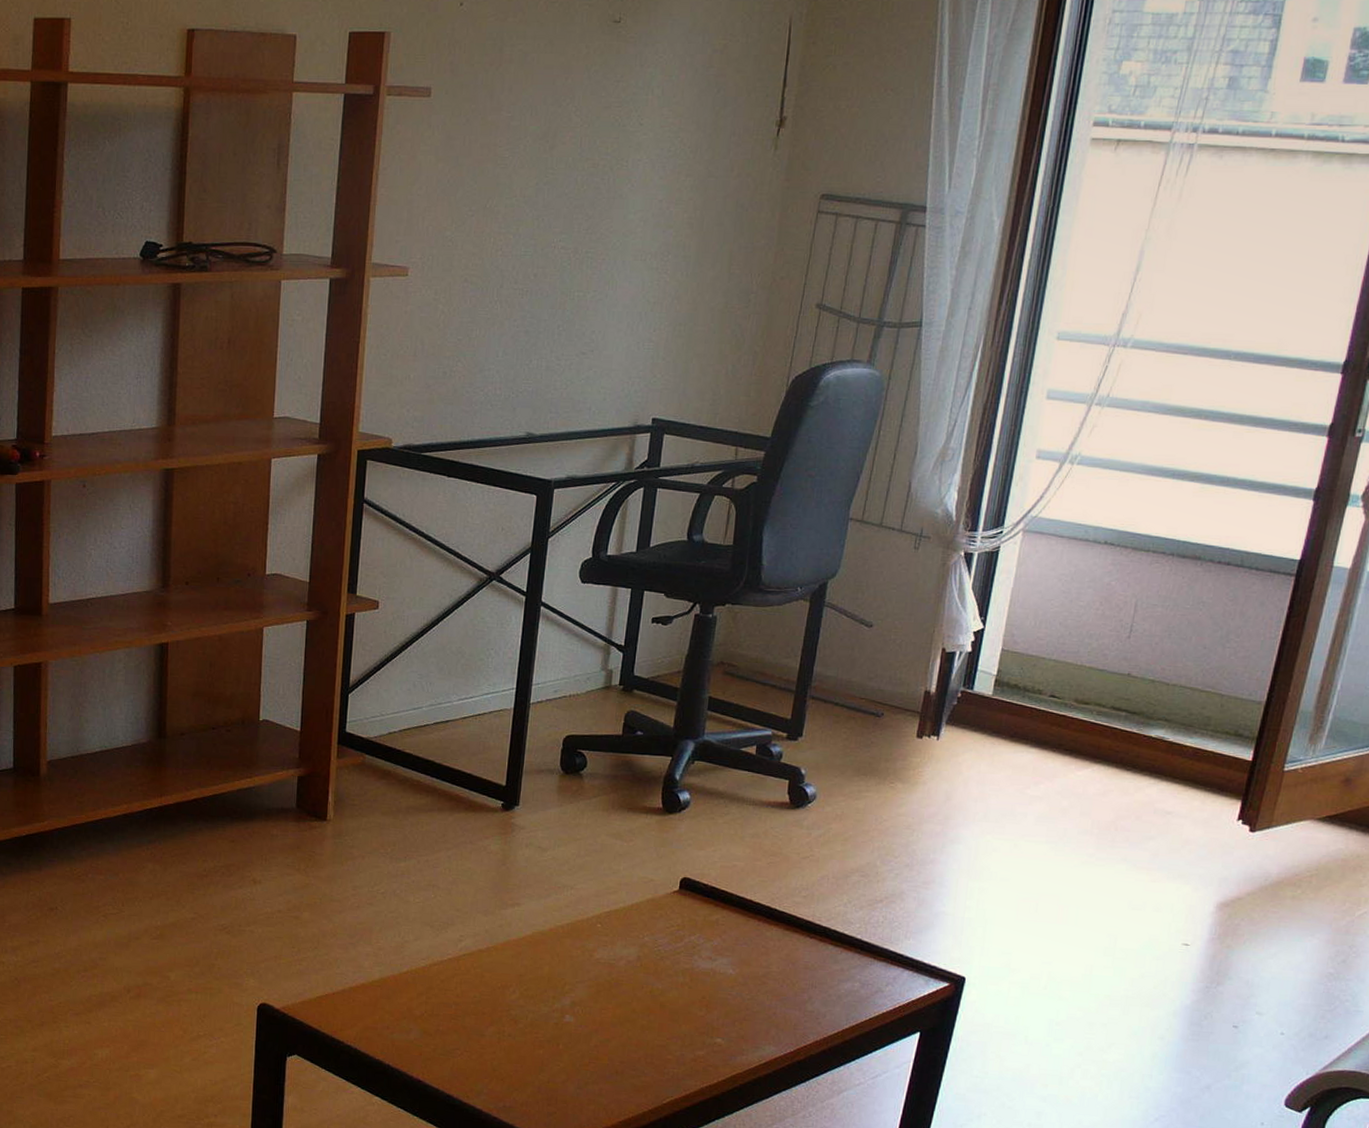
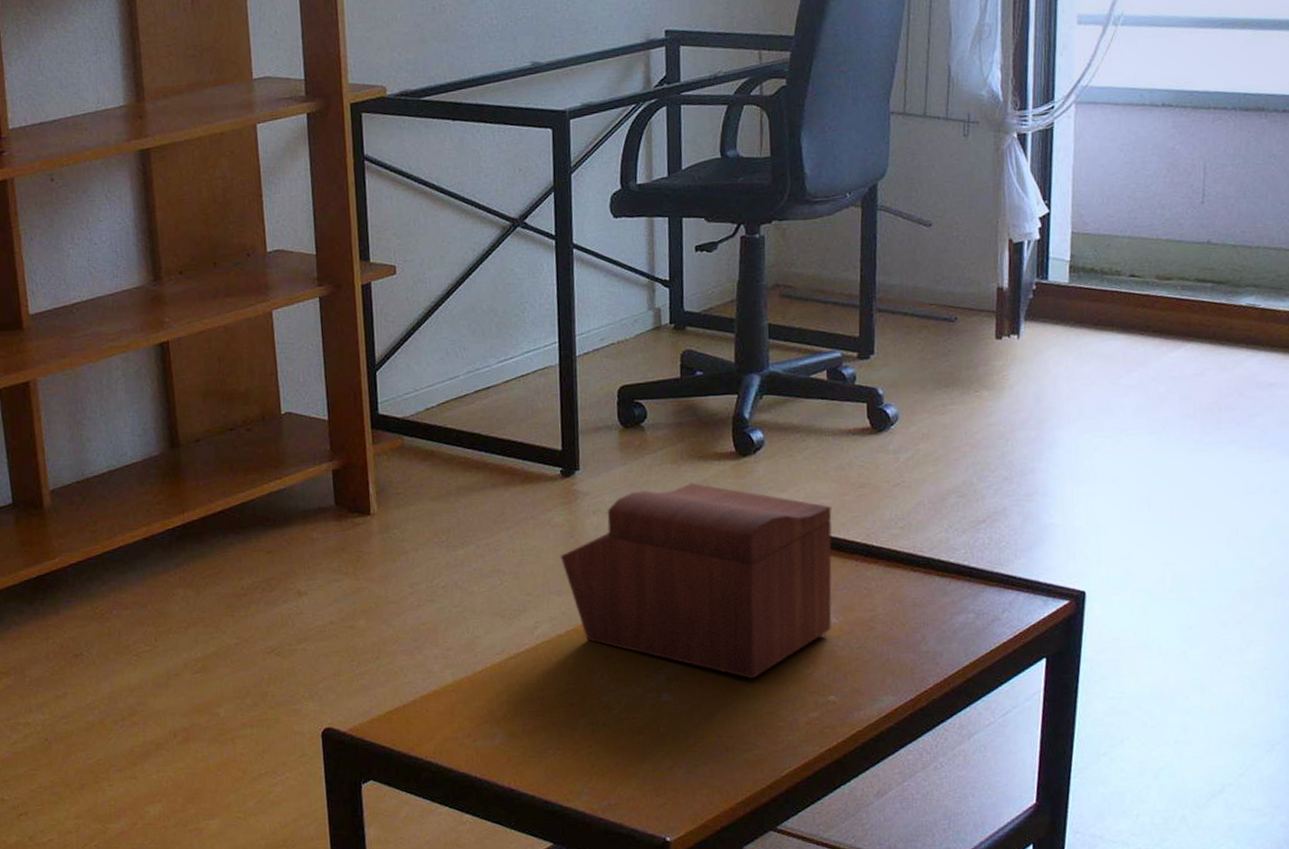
sewing box: none [491,830,743,1014] -> present [560,482,833,679]

